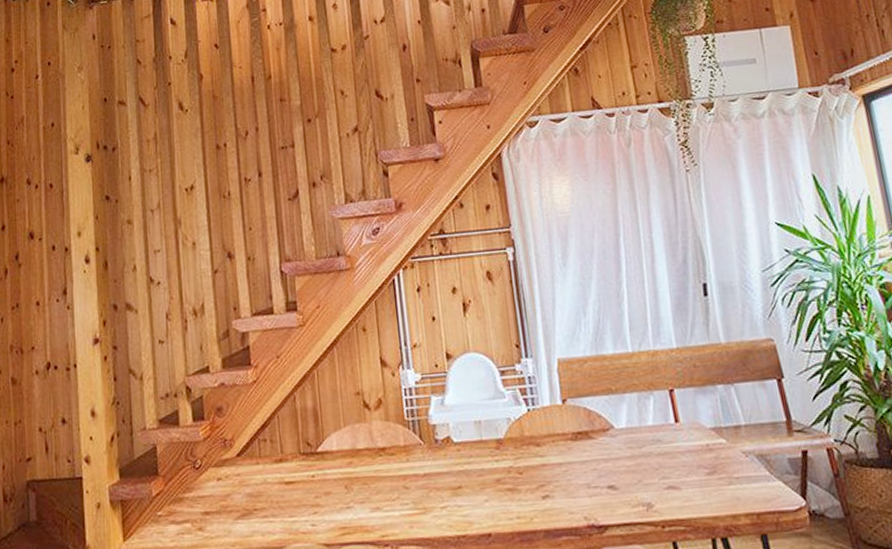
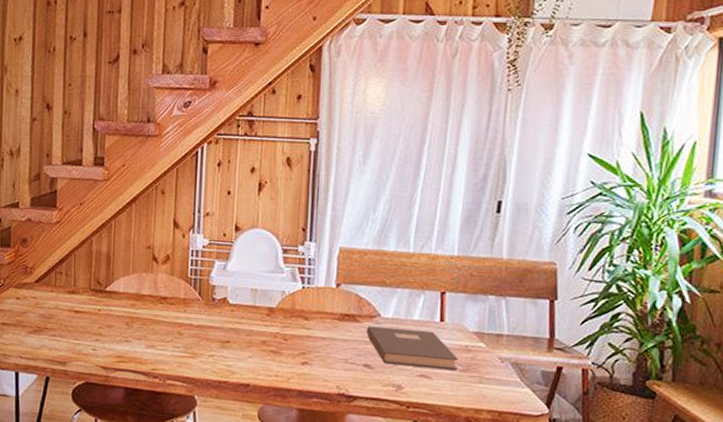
book: none [602,435,704,480] -> present [366,326,458,370]

